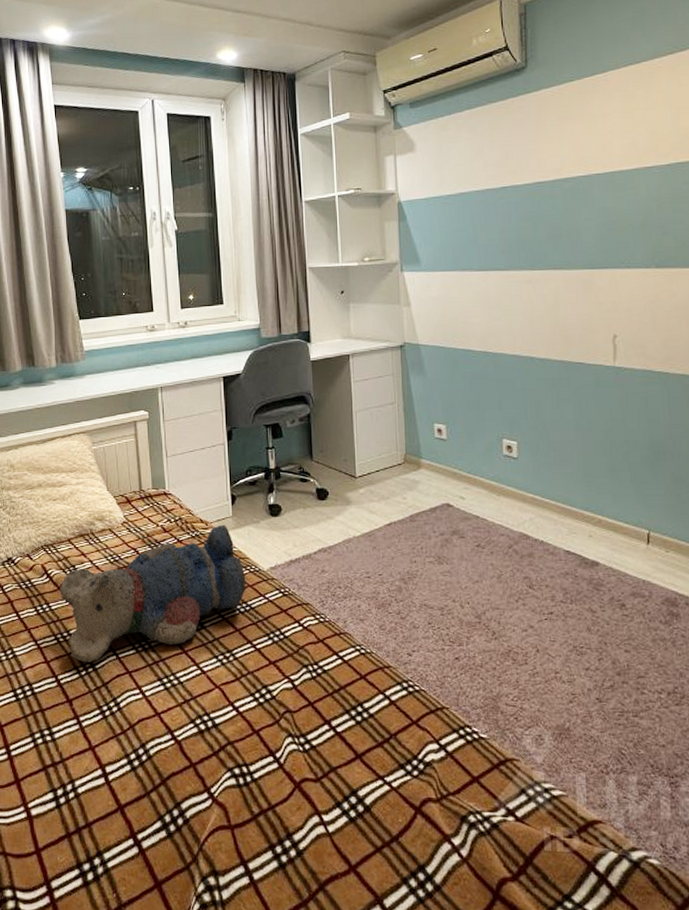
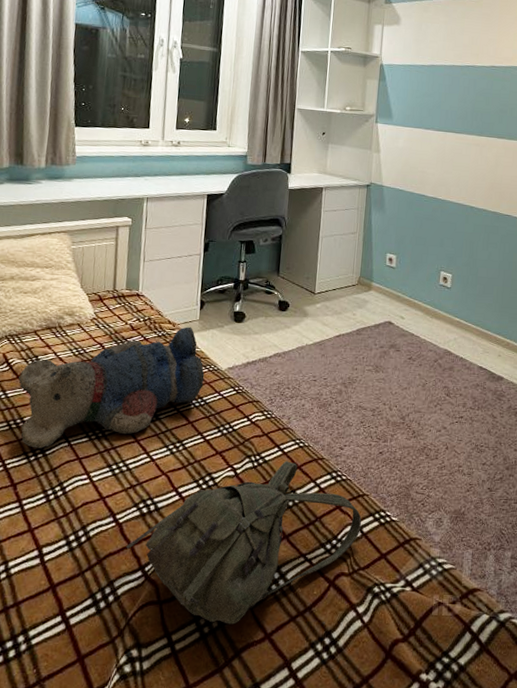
backpack: none [188,670,444,854] -> present [126,461,362,625]

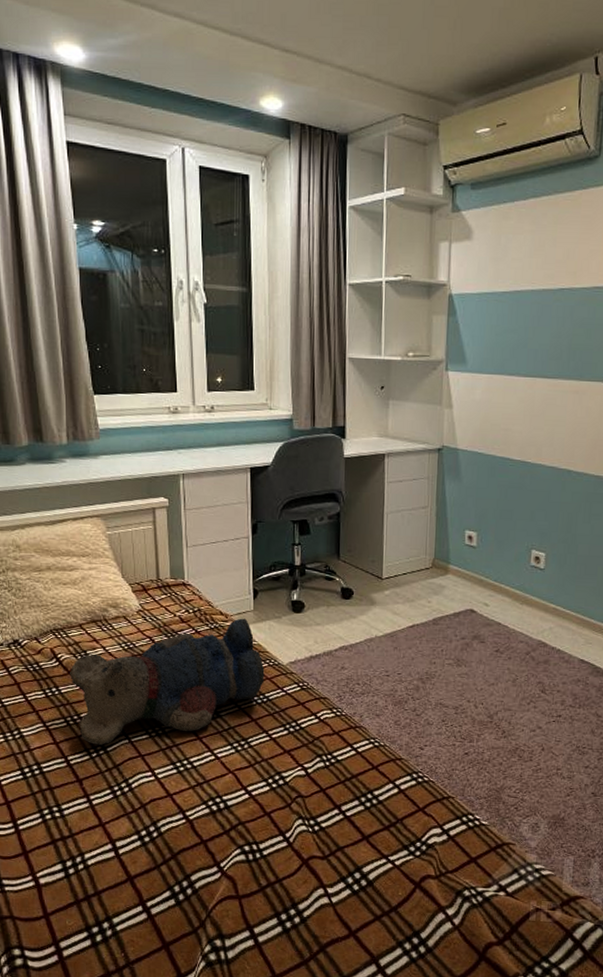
backpack: present [126,461,362,625] -> none [199,761,447,921]

